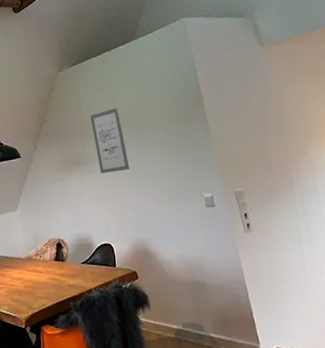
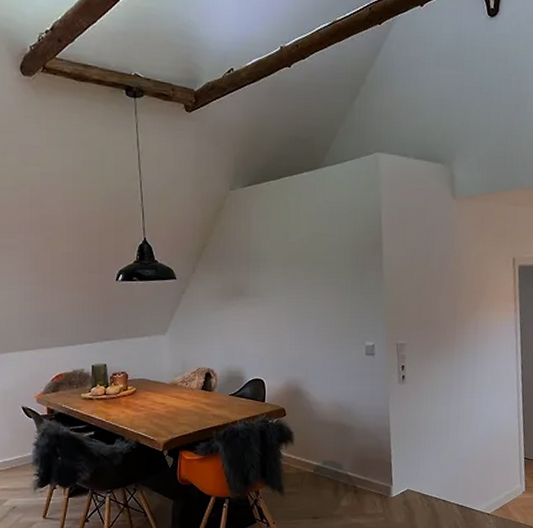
wall art: present [90,108,130,173] -> none [259,240,295,308]

